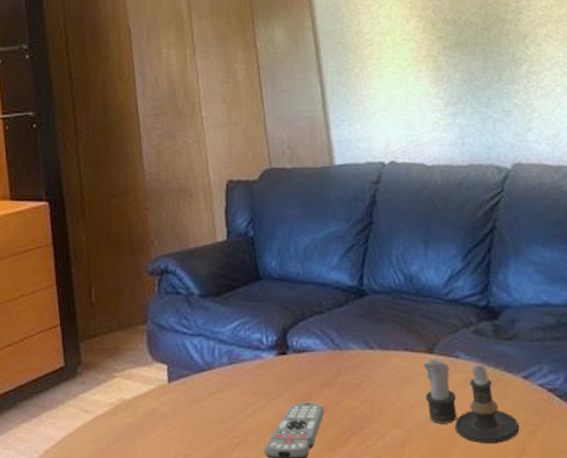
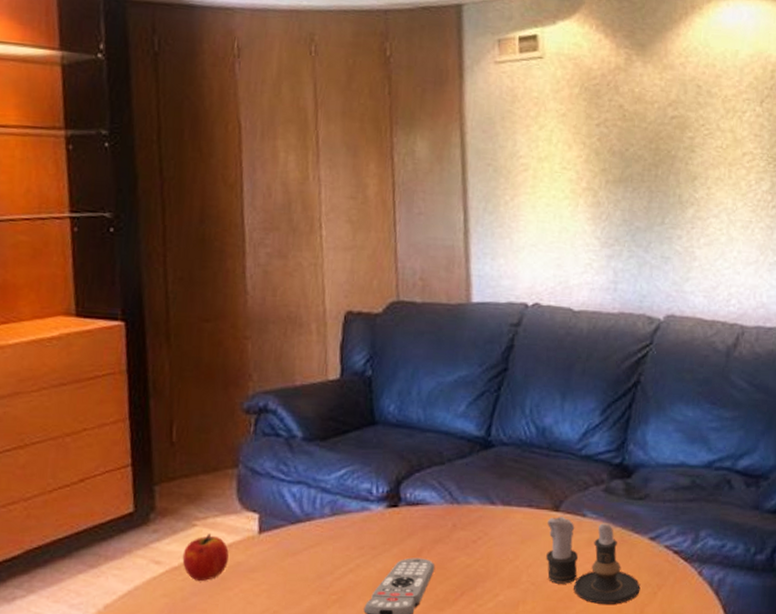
fruit: none [106,383,144,427] -> present [182,533,229,581]

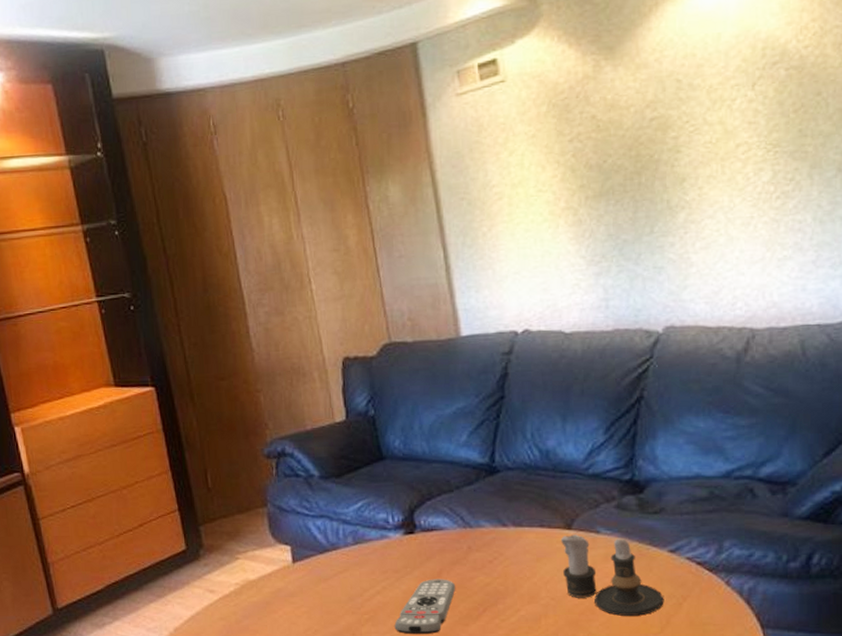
fruit: present [182,533,229,581] -> none [231,564,270,605]

